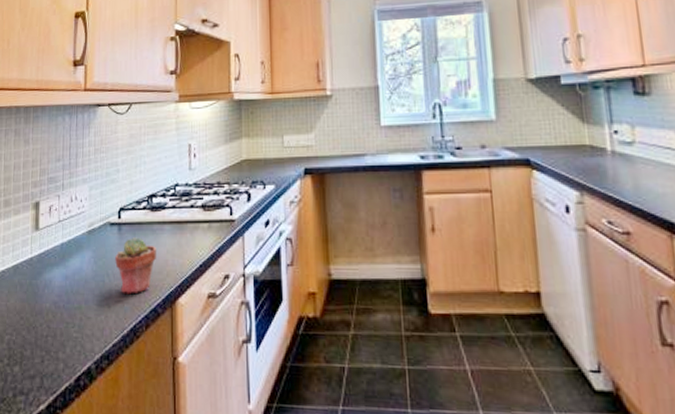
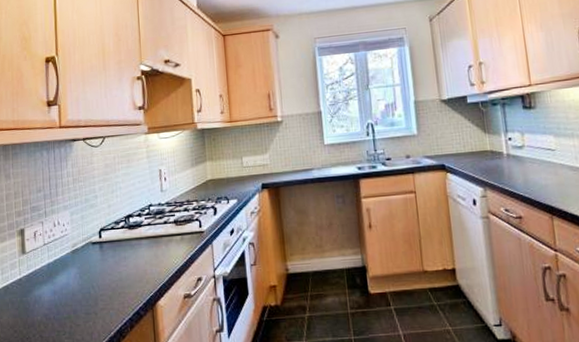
potted succulent: present [115,237,157,295] -> none [99,252,137,302]

